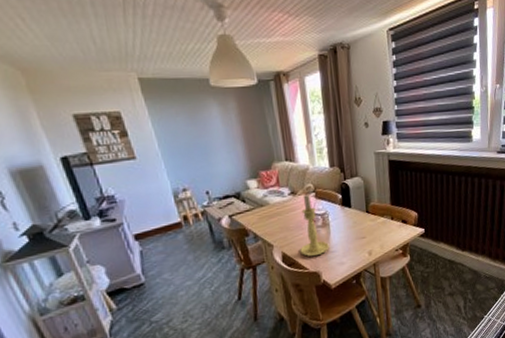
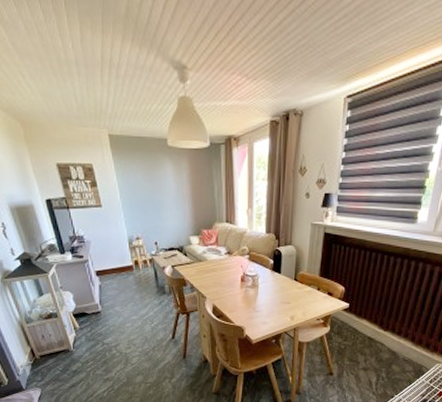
candle holder: present [300,193,329,257] -> none [229,255,255,313]

